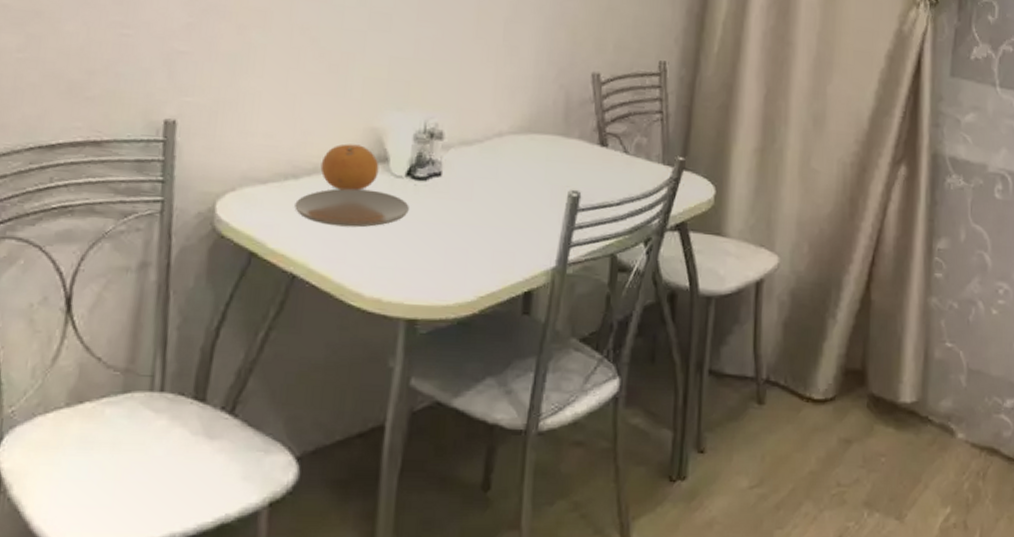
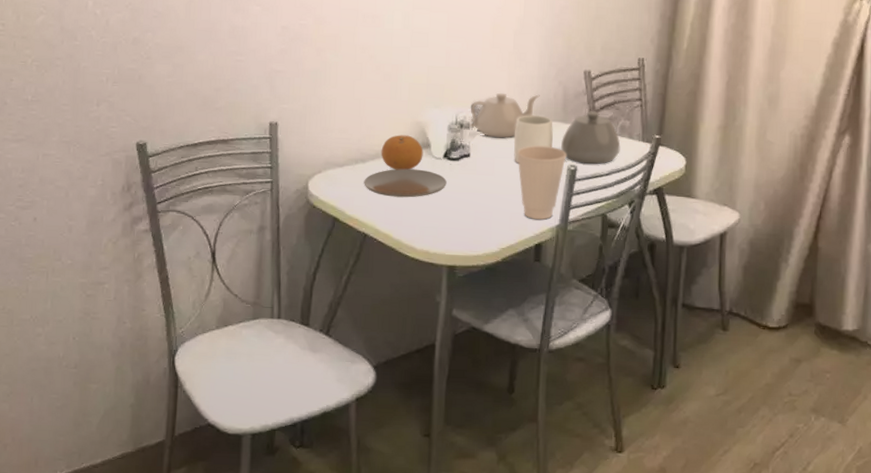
teapot: none [442,95,536,154] -> present [469,92,540,138]
mug: none [499,125,551,187] -> present [513,115,553,164]
cup: none [503,164,567,261] -> present [516,145,567,221]
sugar bowl: none [561,123,636,191] -> present [561,111,621,164]

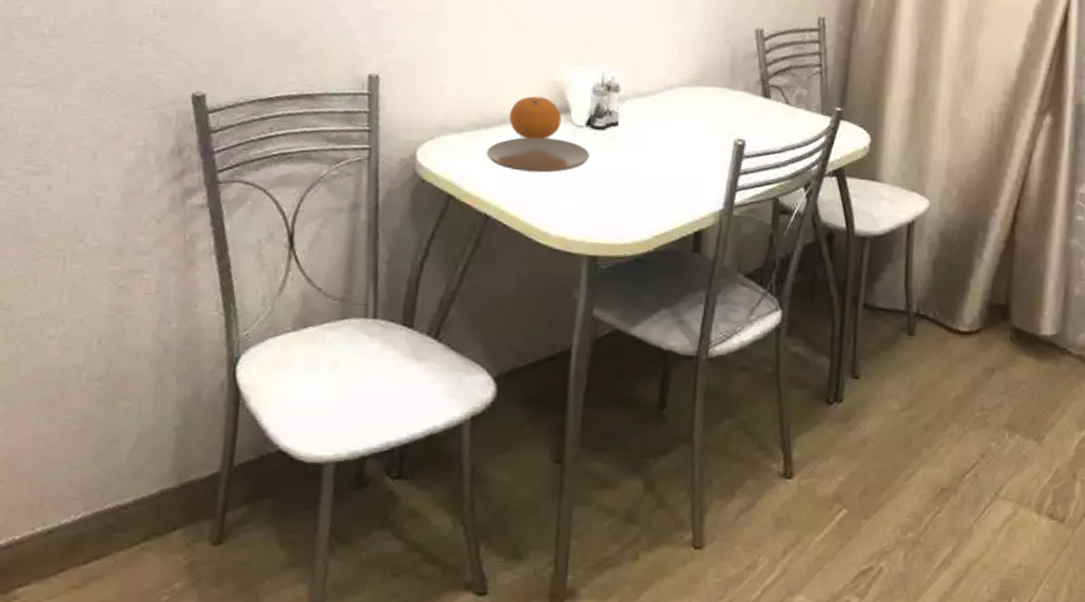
teapot: present [469,92,540,138] -> none [618,50,704,105]
mug: present [513,115,553,164] -> none [671,78,718,136]
cup: present [516,145,567,221] -> none [674,114,733,204]
sugar bowl: present [561,111,621,164] -> none [727,76,796,139]

